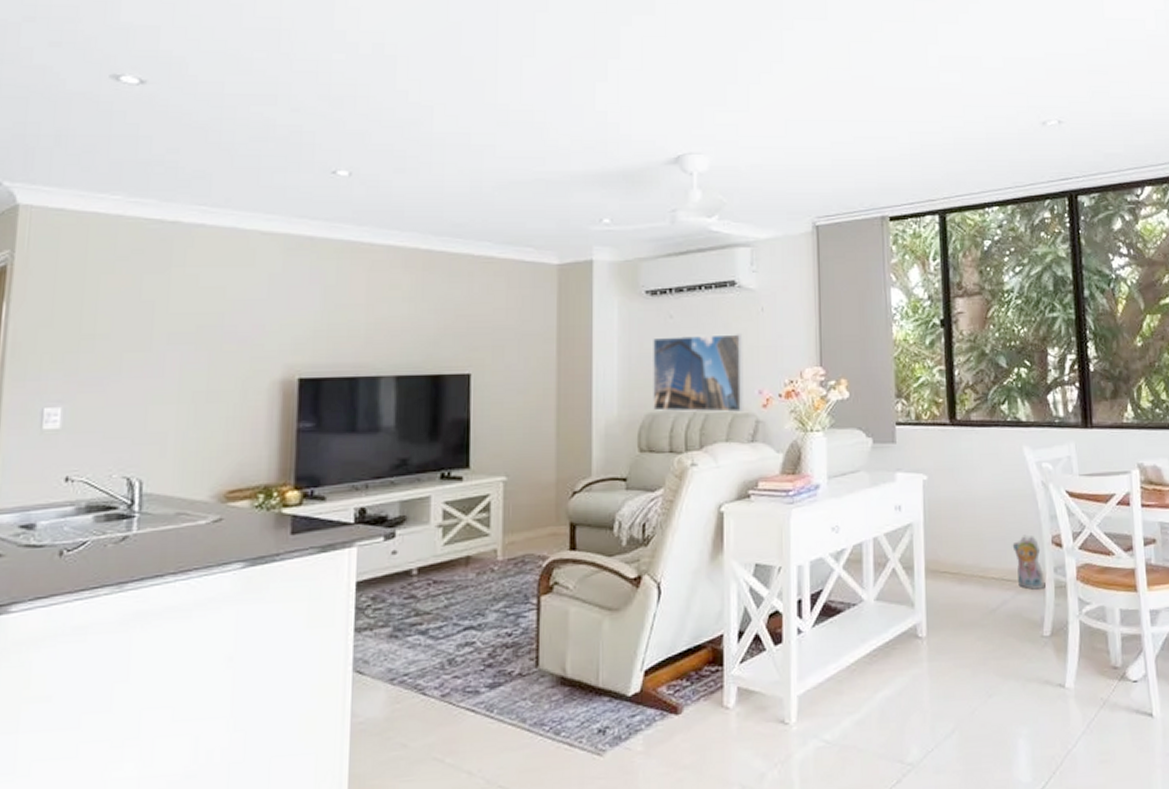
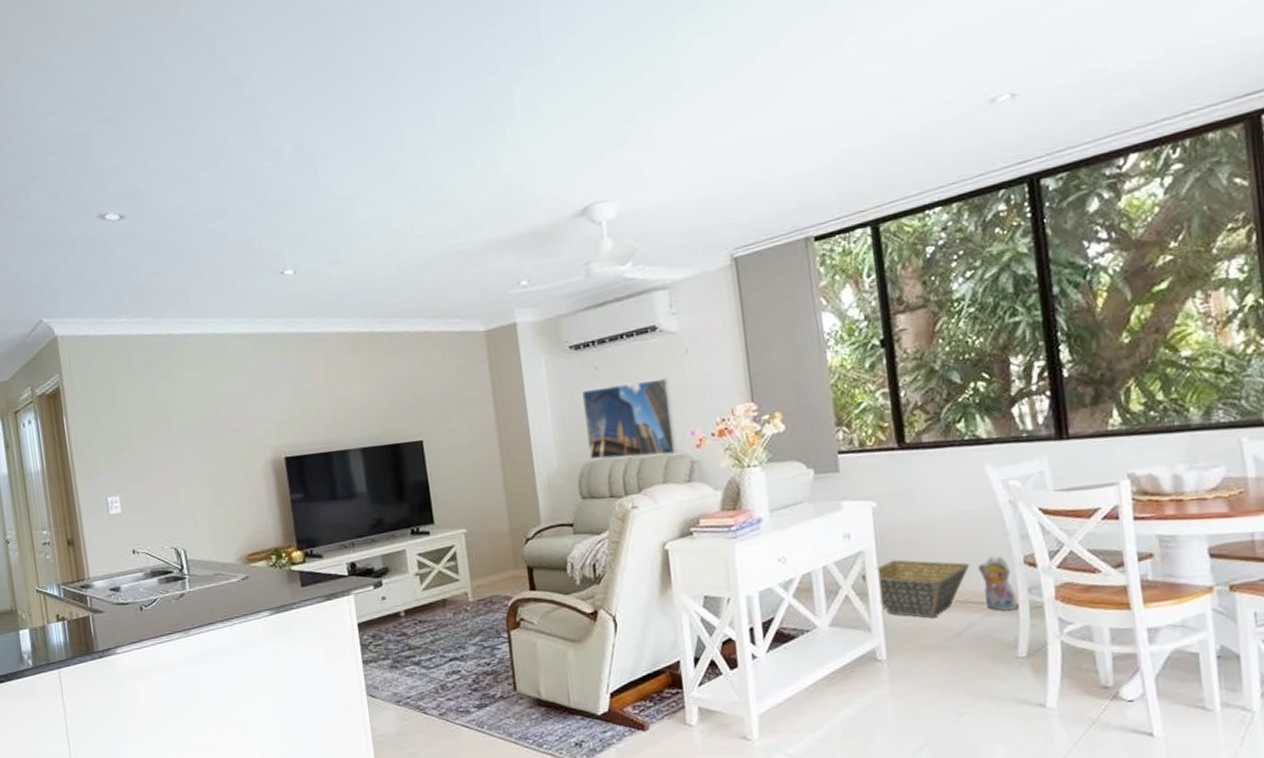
basket: none [908,534,1006,595] -> present [860,559,970,619]

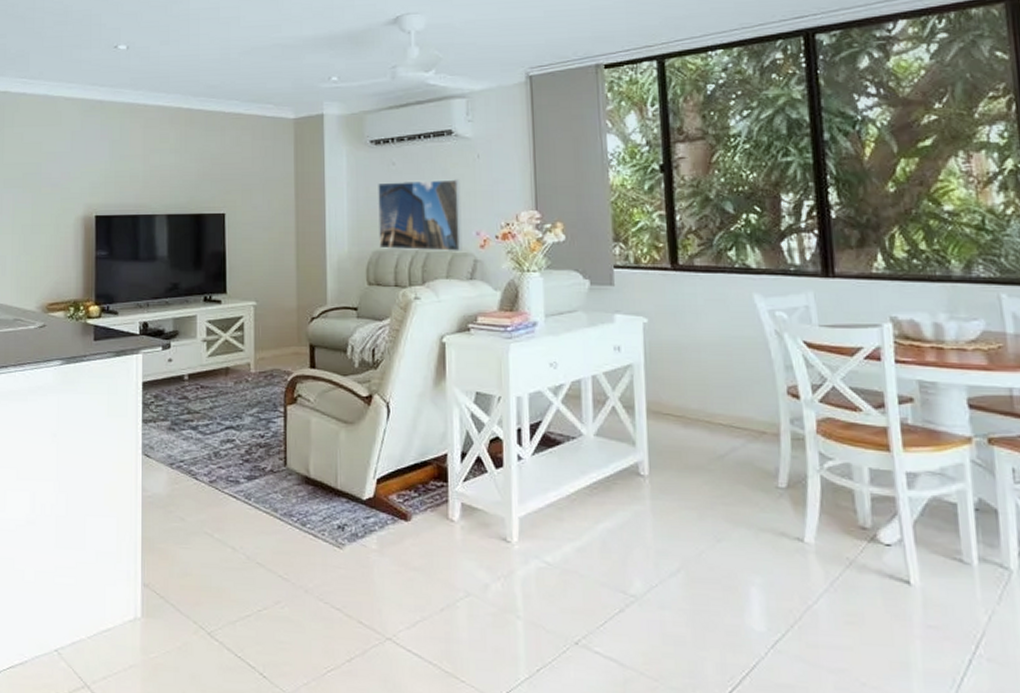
basket: present [860,559,970,619] -> none [628,377,735,439]
plush toy: present [977,556,1017,611] -> none [742,383,779,440]

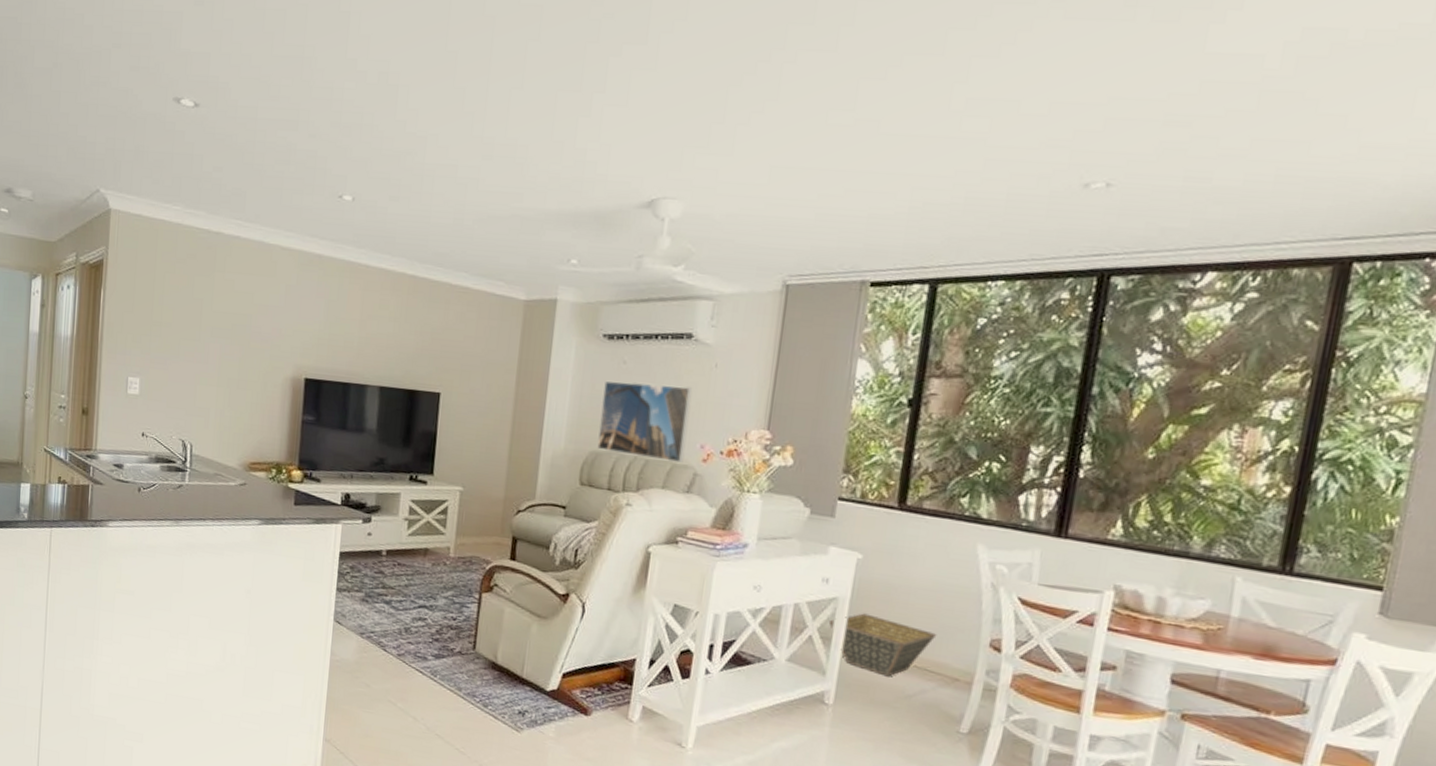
basket: none [628,377,735,439] -> present [828,613,937,677]

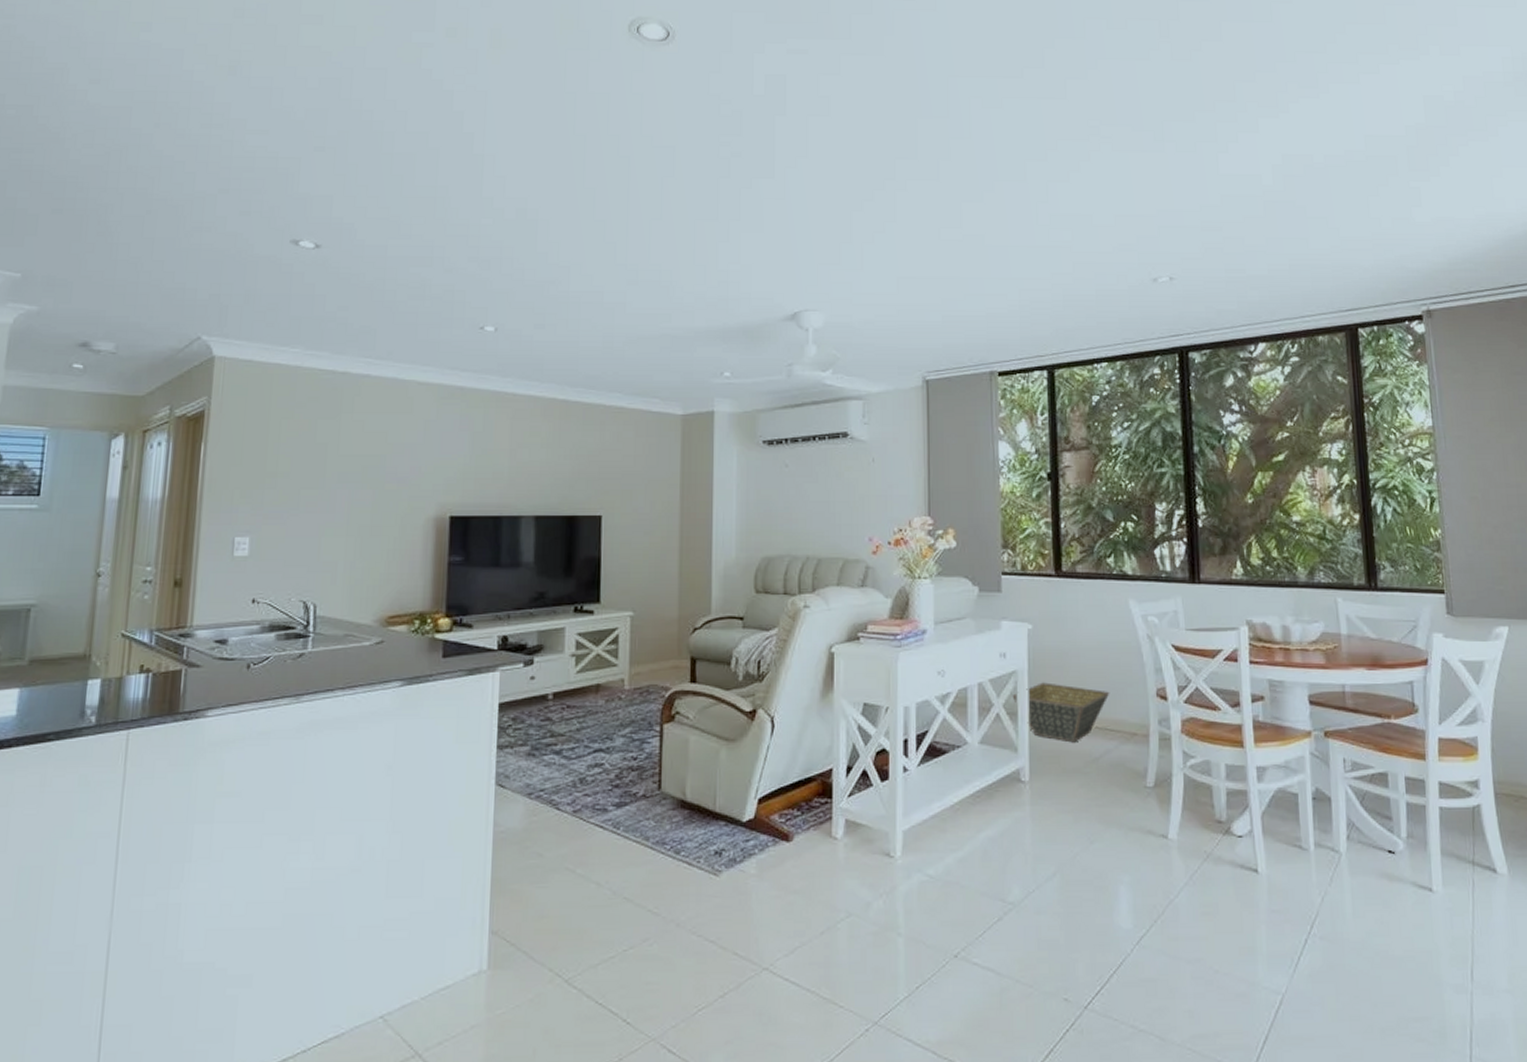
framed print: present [597,380,693,463] -> none [768,483,855,559]

